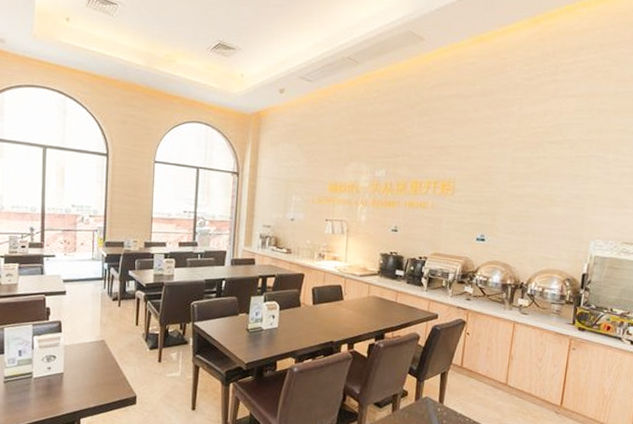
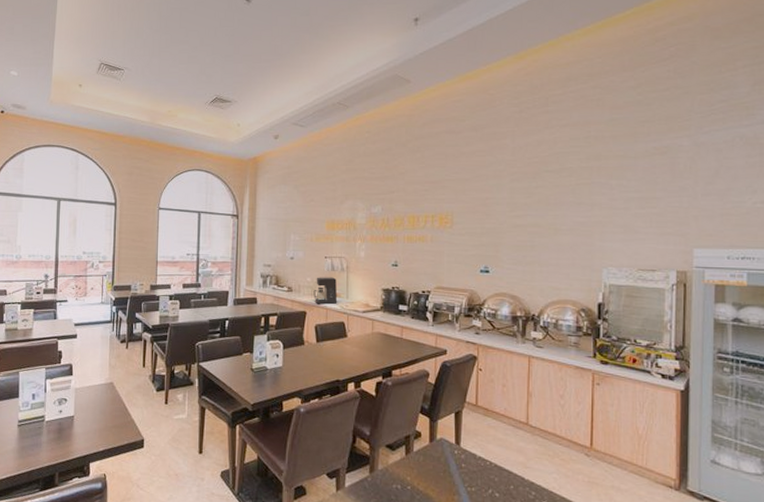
coffee maker: none [312,239,336,268] -> present [313,277,338,305]

